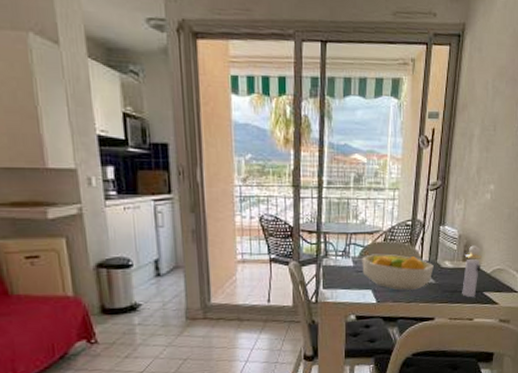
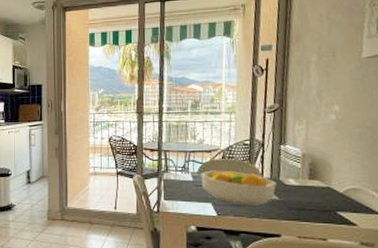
perfume bottle: present [462,245,482,297] -> none [311,164,331,216]

